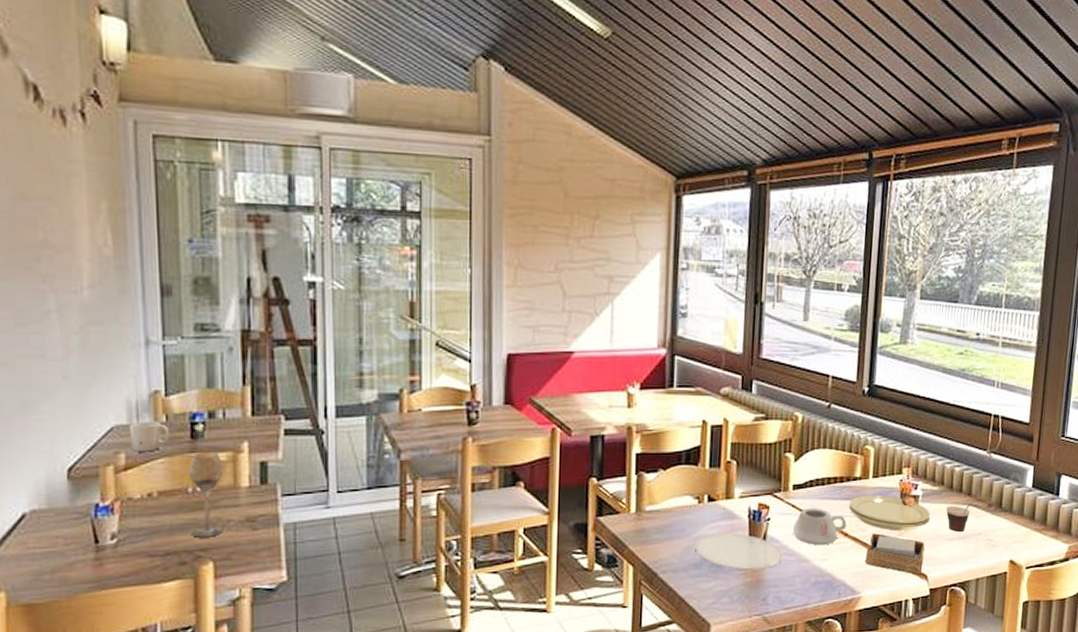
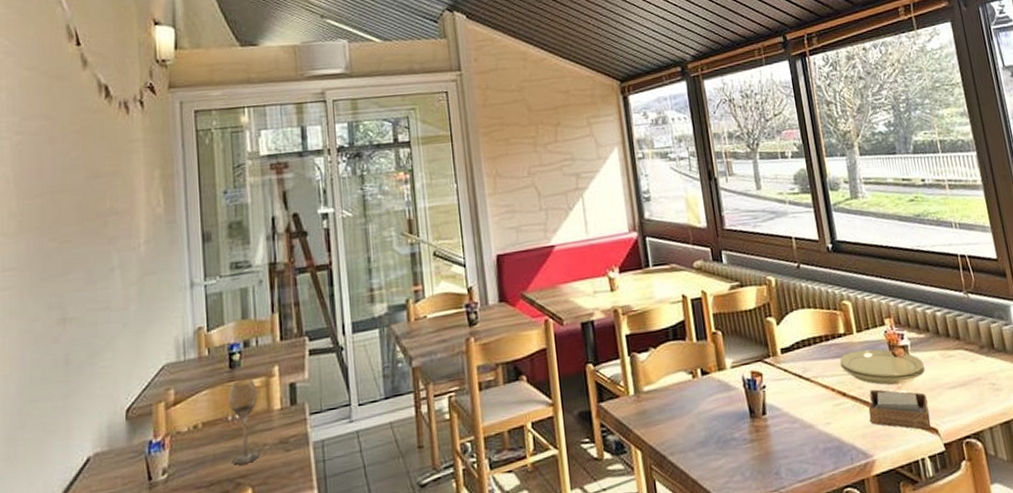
mug: present [128,422,170,452] -> none [177,356,212,387]
plate: present [695,533,784,571] -> none [697,405,787,444]
cup: present [792,508,847,545] -> none [789,369,843,409]
cup: present [946,504,978,533] -> none [937,348,970,380]

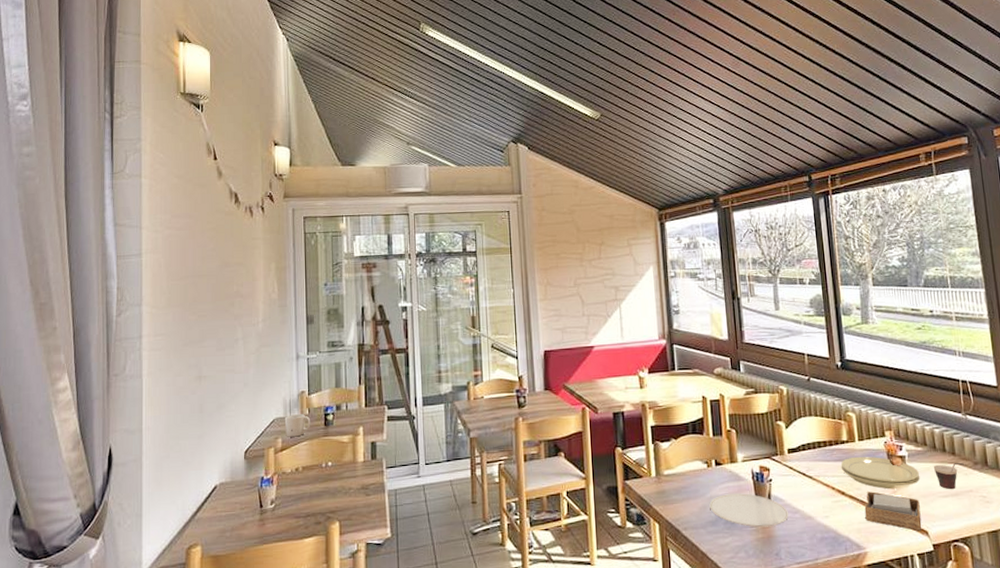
mug: none [177,356,212,387] -> present [284,414,311,437]
wineglass: present [228,379,260,465] -> none [323,436,346,502]
plate: none [697,405,787,444] -> present [709,493,789,528]
cup: none [937,348,970,380] -> present [933,463,964,490]

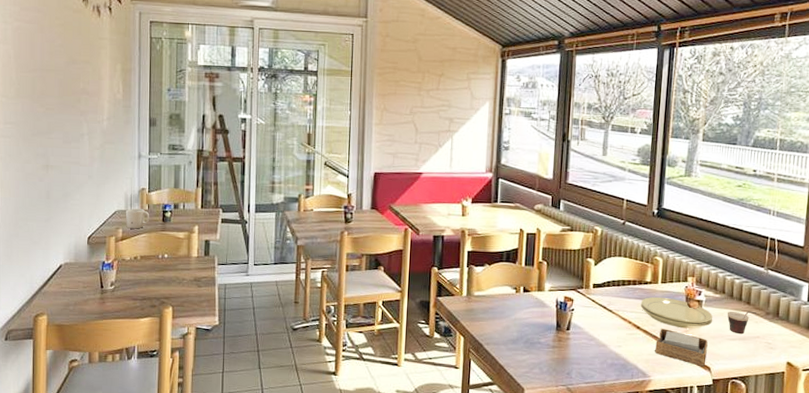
plate: present [709,493,789,528] -> none [513,318,585,350]

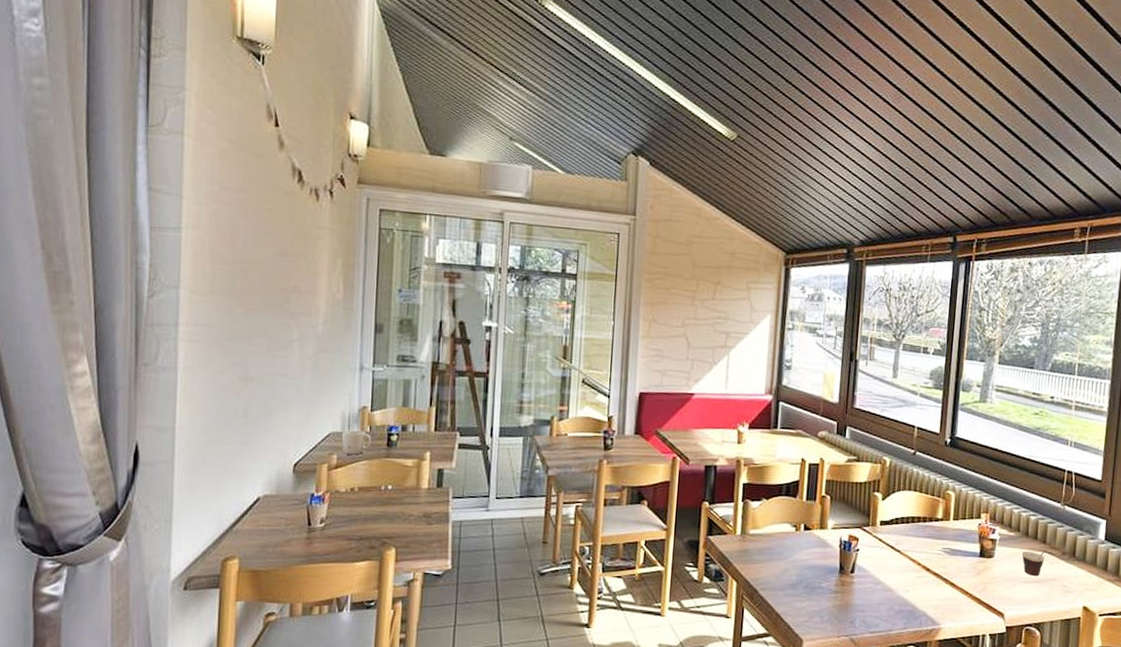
plate: present [640,296,713,329] -> none [930,535,1007,571]
napkin holder: present [655,329,708,366] -> none [945,571,1002,612]

